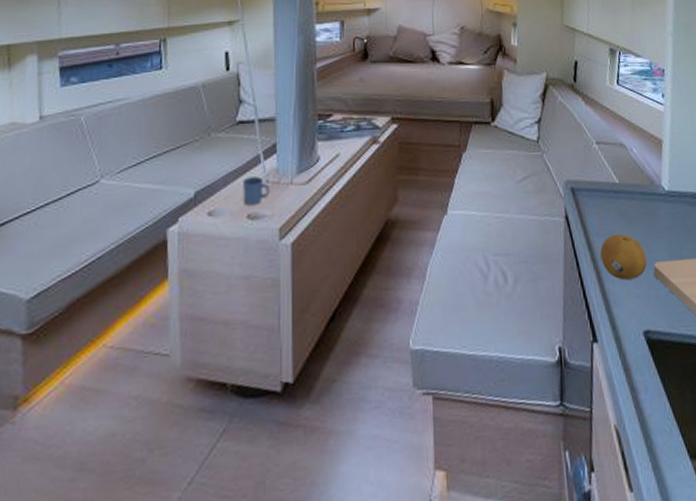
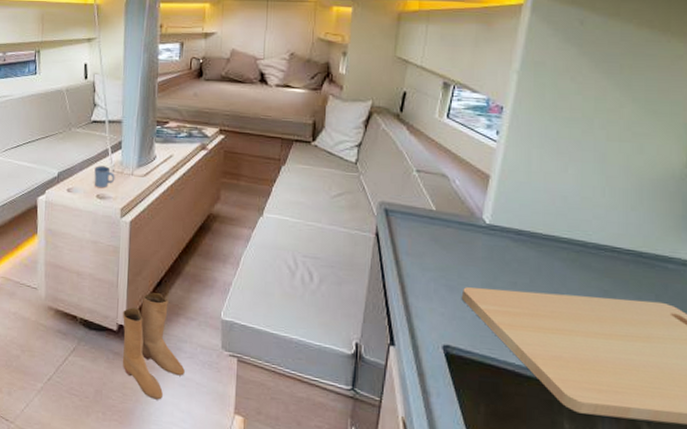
boot: none [287,330,371,476] -> present [122,293,185,400]
fruit: present [600,234,647,280] -> none [407,256,456,299]

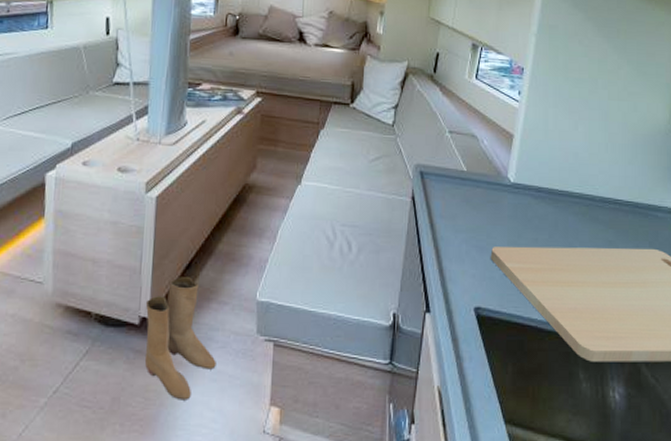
mug: present [94,165,115,189] -> none [115,134,140,160]

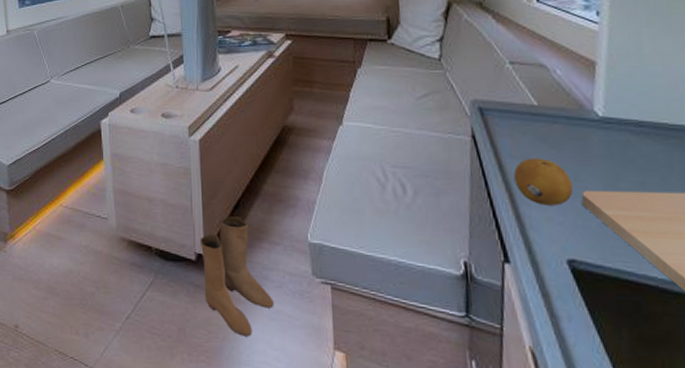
fruit: none [442,217,485,260] -> present [514,158,573,206]

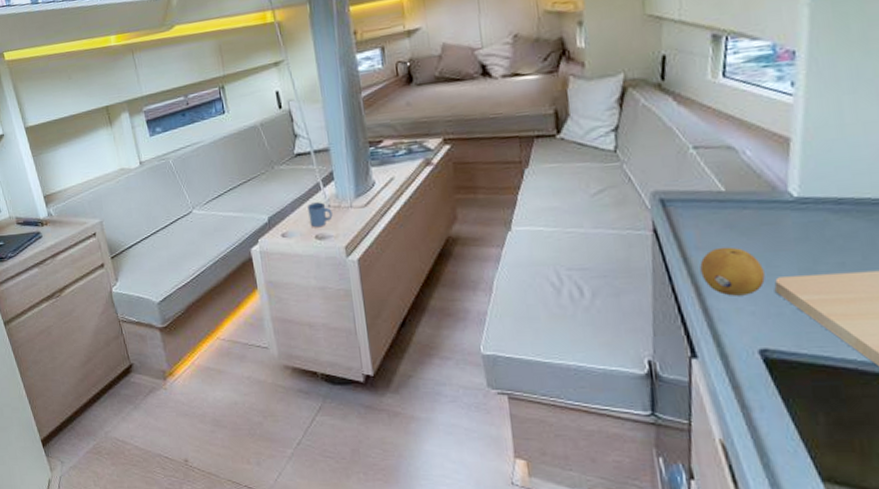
mug: none [157,82,180,107] -> present [307,202,333,228]
boot: present [199,216,274,337] -> none [366,335,449,452]

